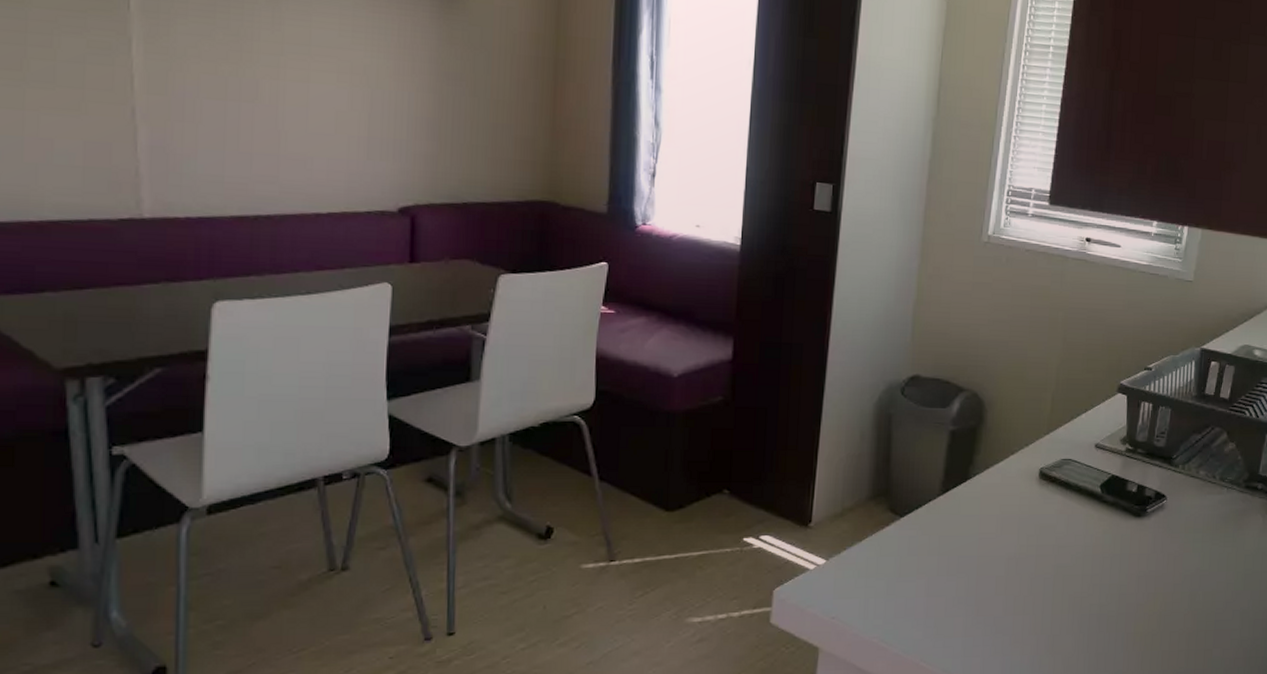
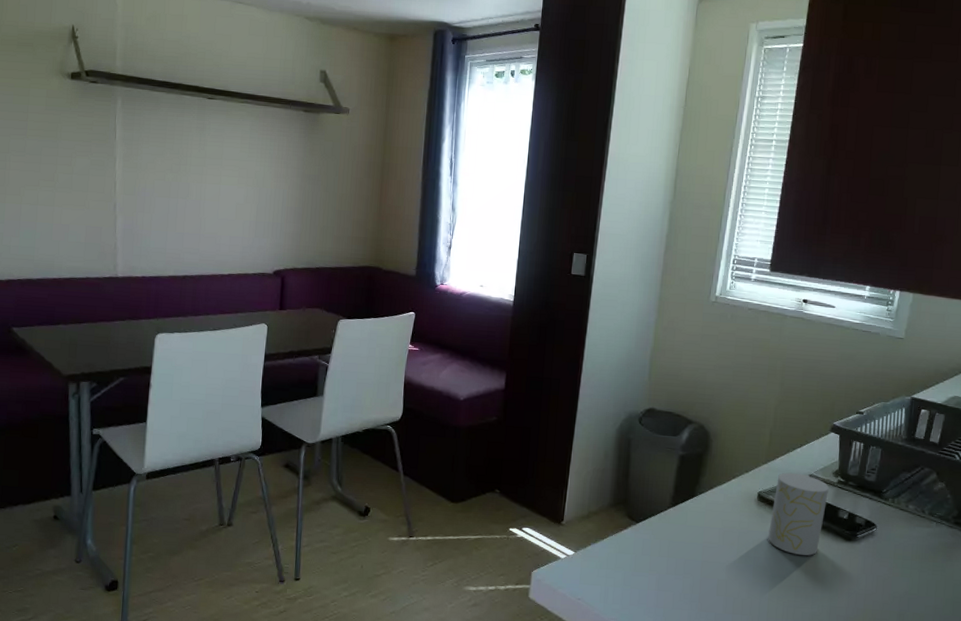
cup: none [1052,443,1116,538] -> present [768,472,829,556]

